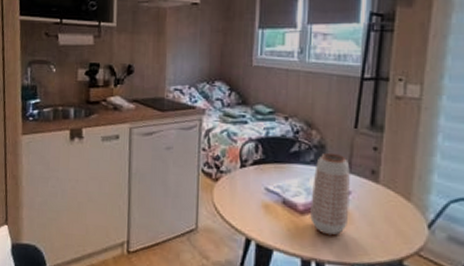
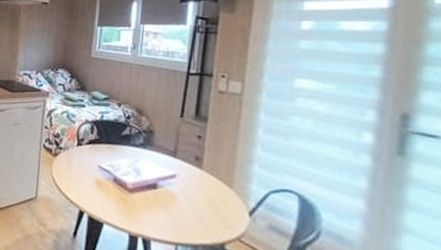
vase: present [310,152,351,236] -> none [138,138,177,215]

